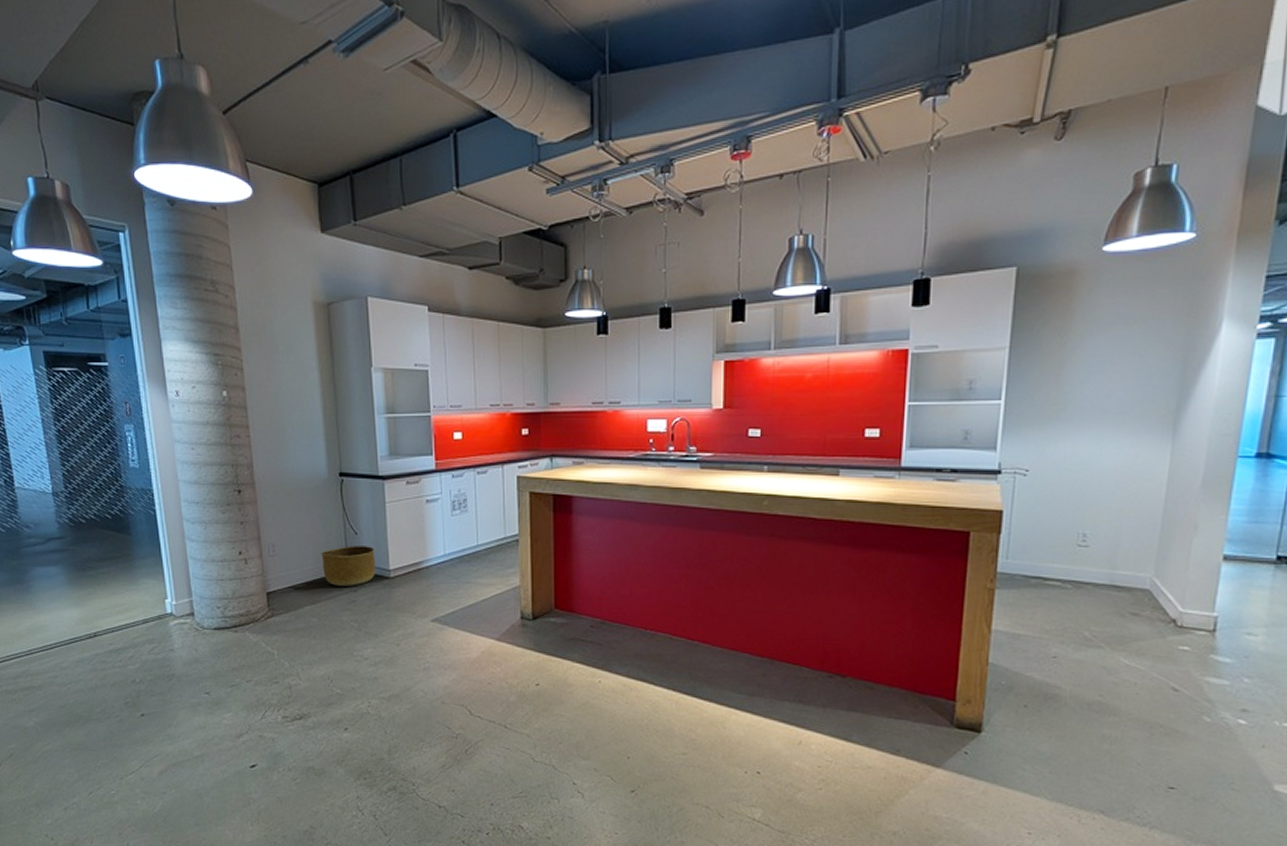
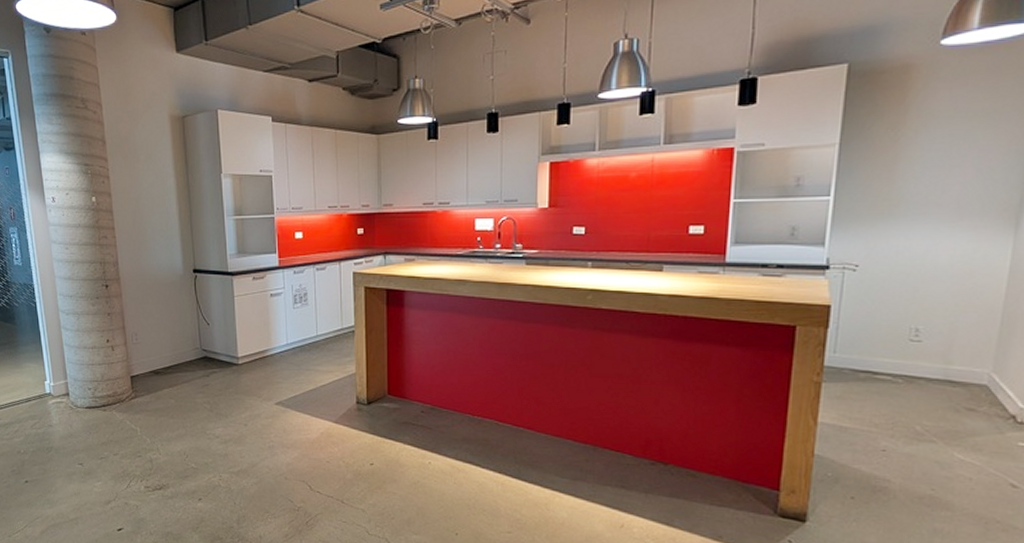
basket: present [321,546,376,586] -> none [178,335,226,372]

